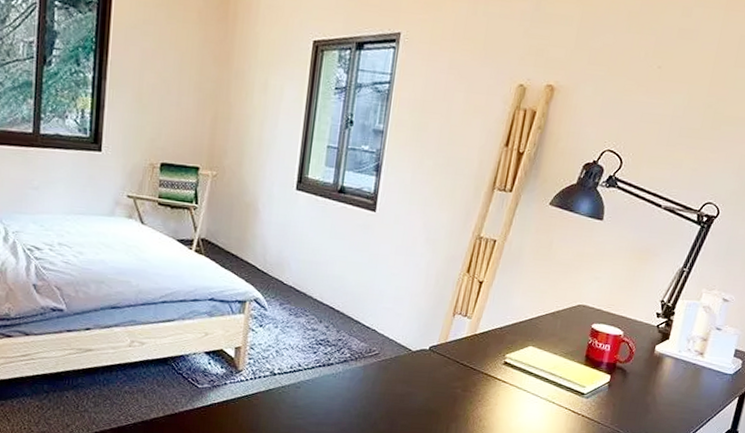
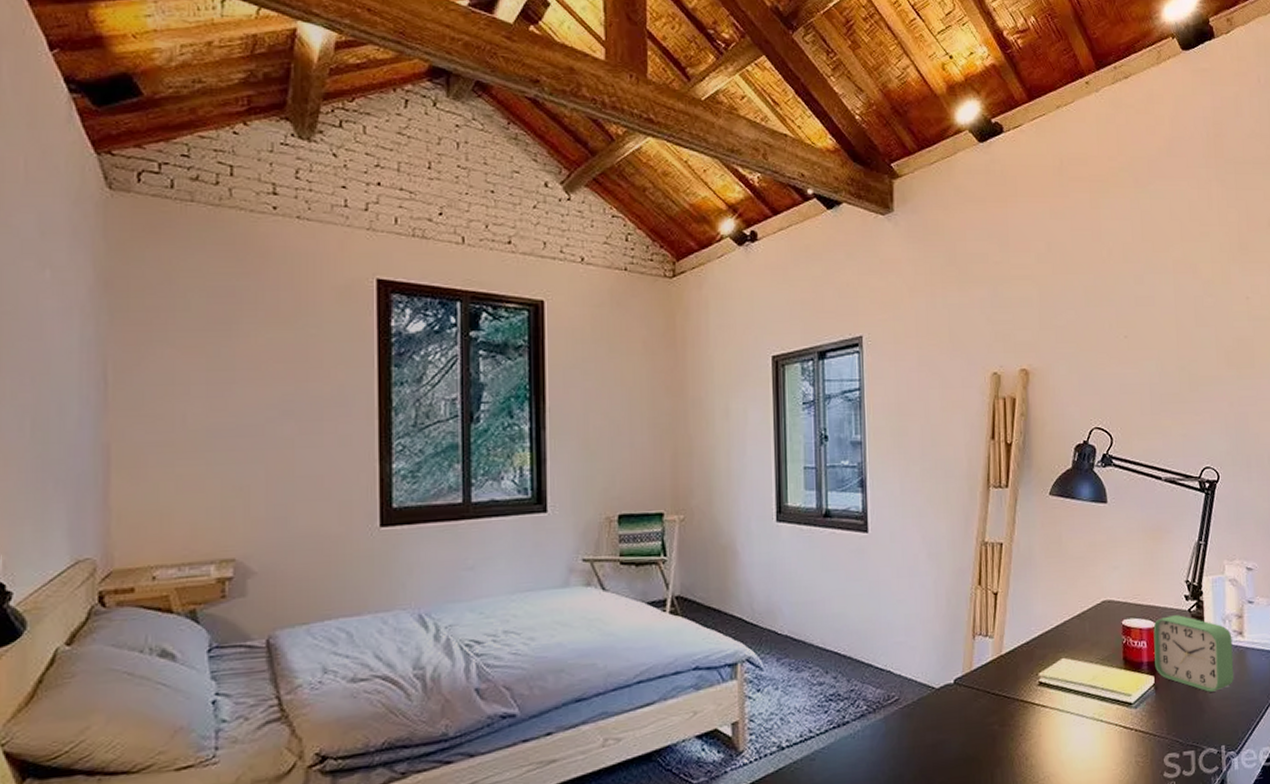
alarm clock: none [613,327,693,398] -> present [1153,615,1234,692]

